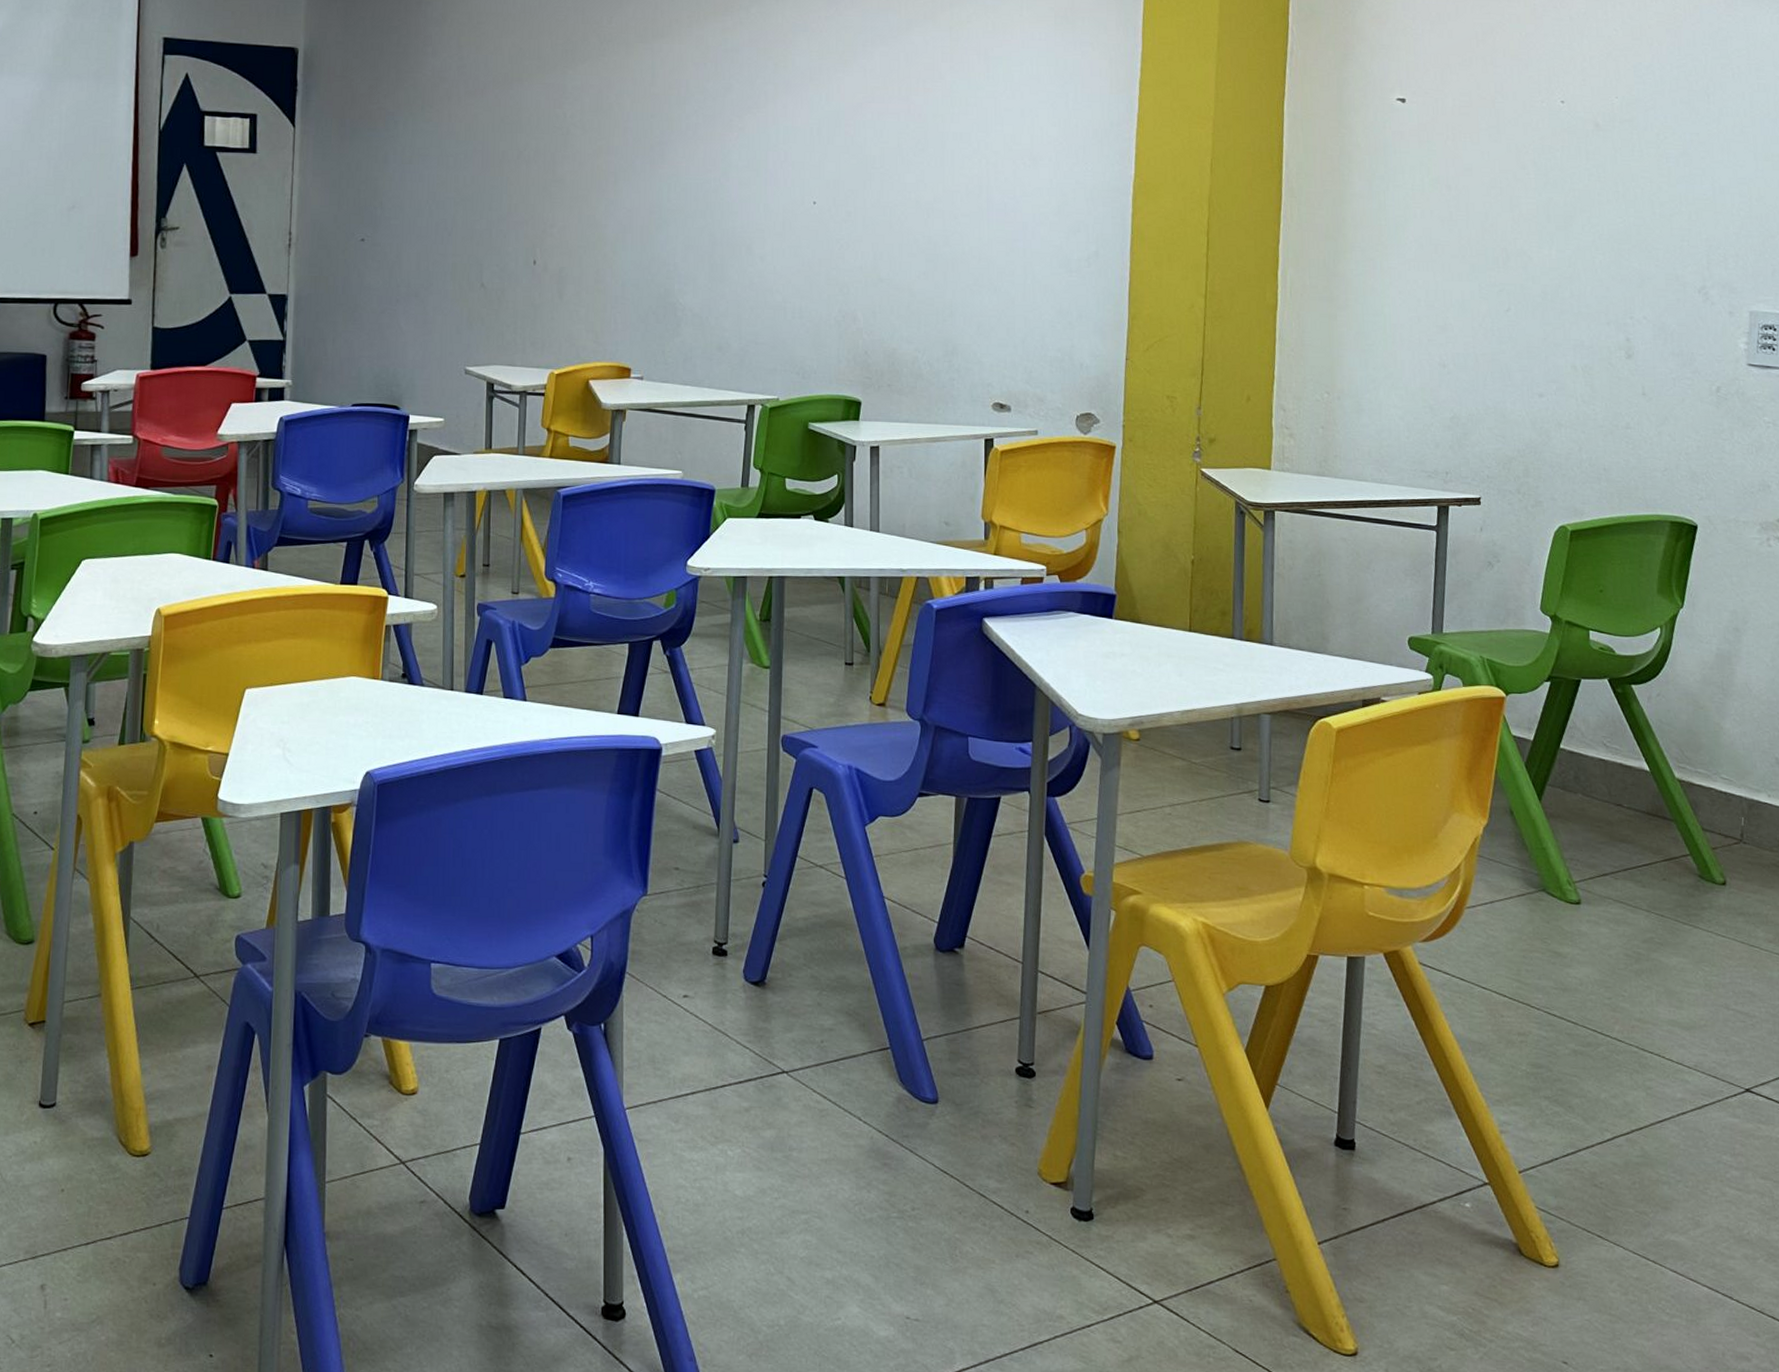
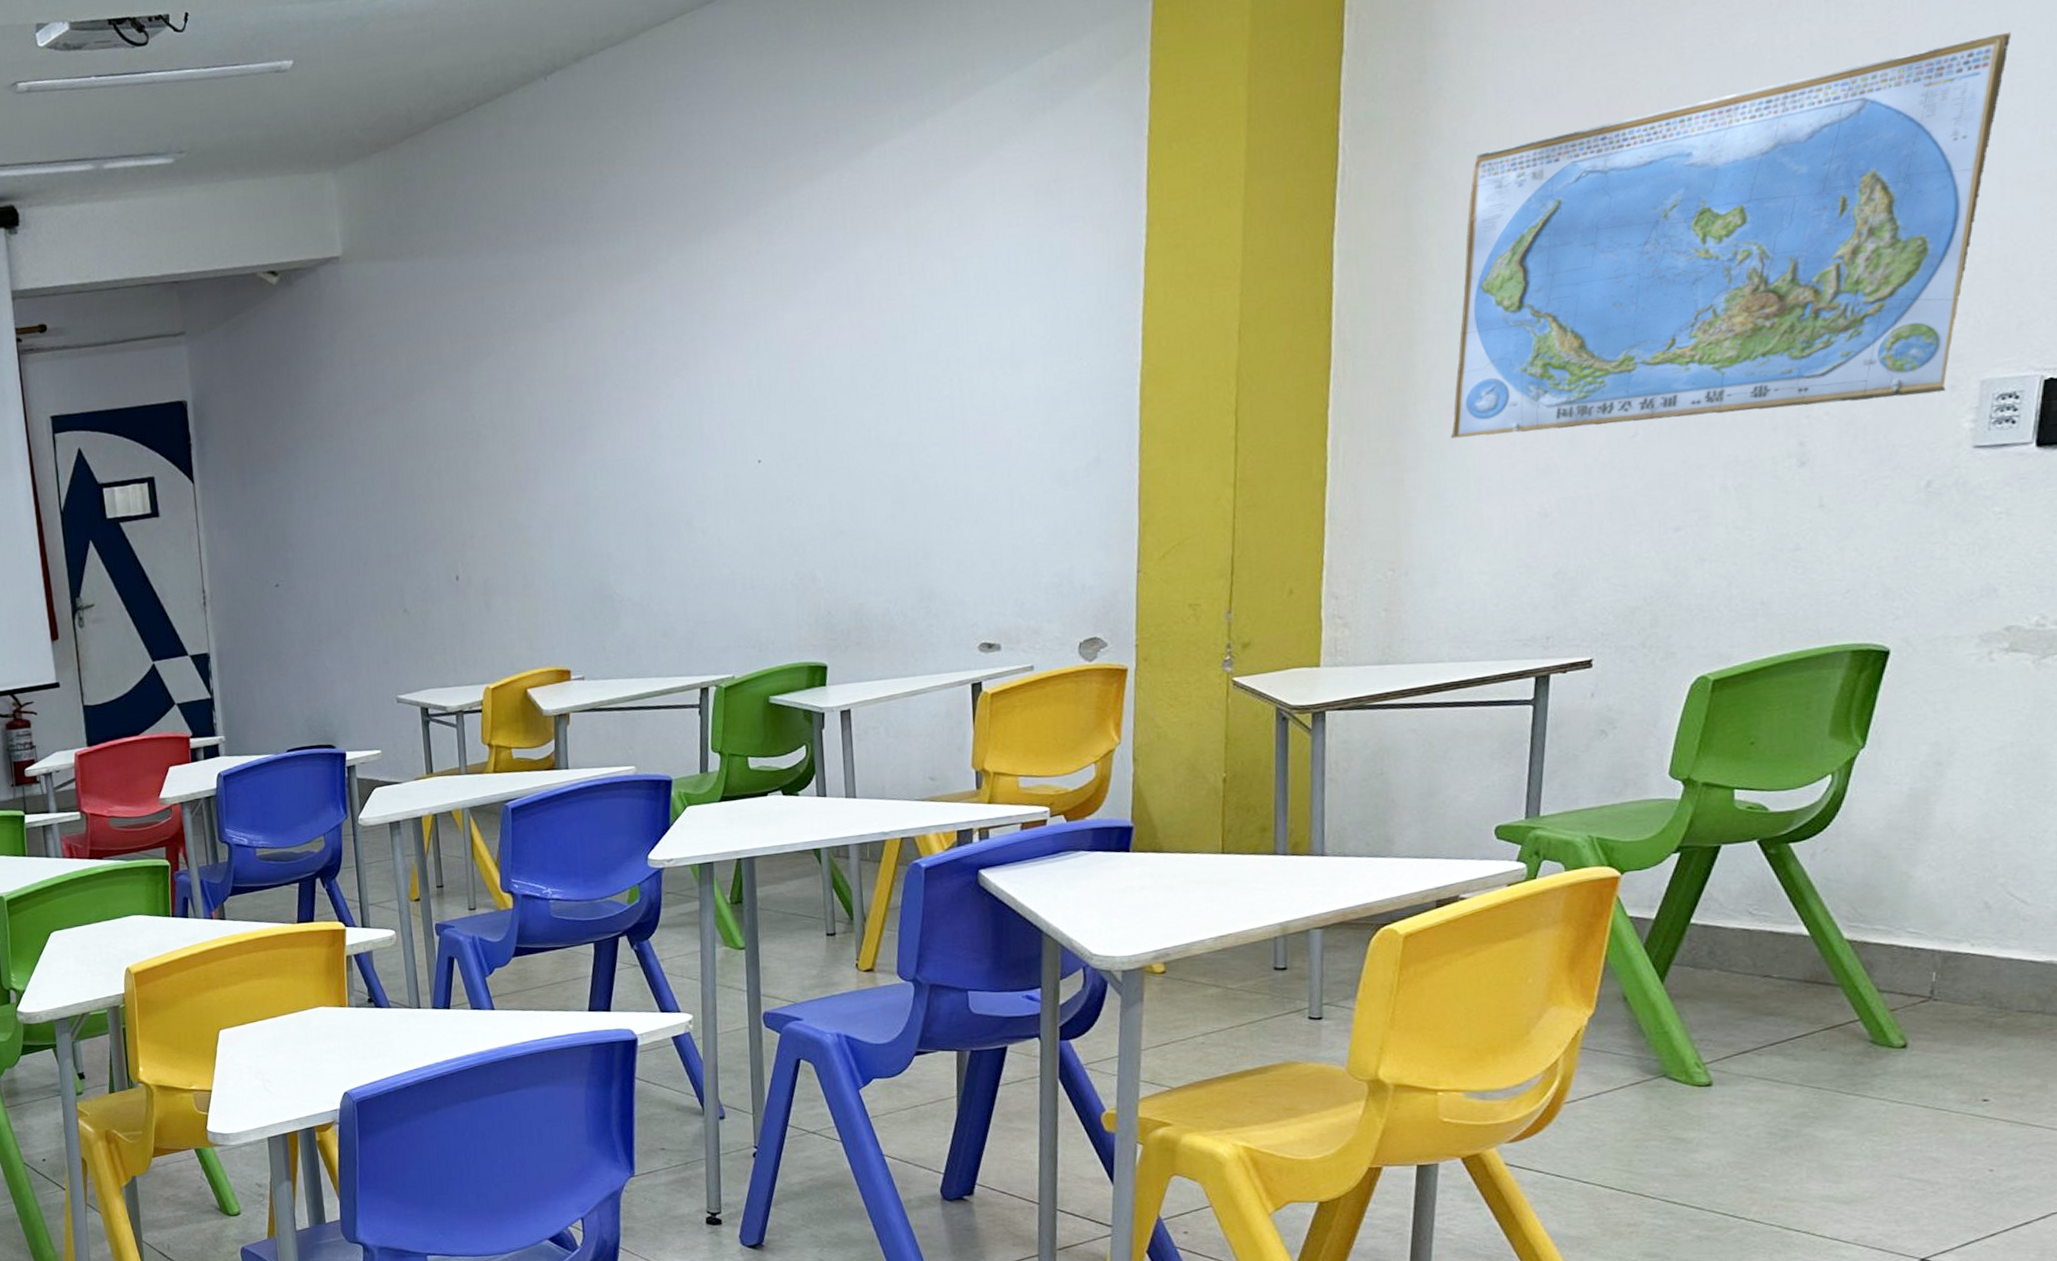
world map: none [1372,43,1756,316] -> present [1450,31,2012,439]

